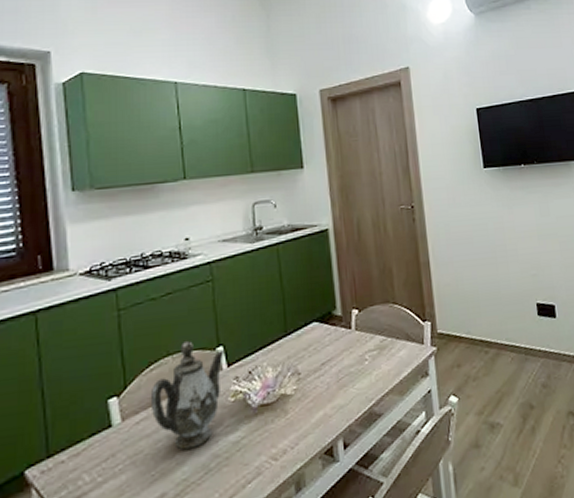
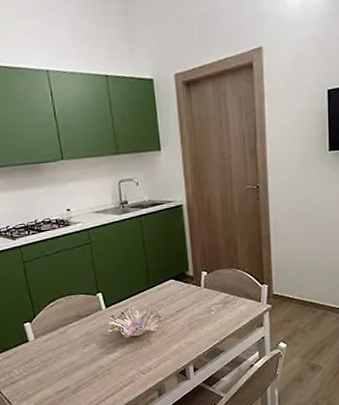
teapot: present [150,341,225,450] -> none [52,288,103,361]

